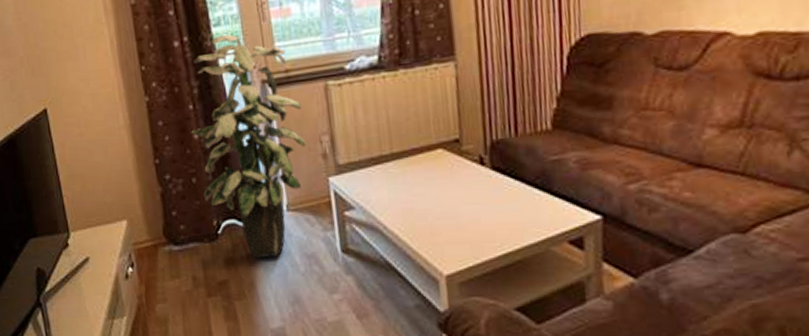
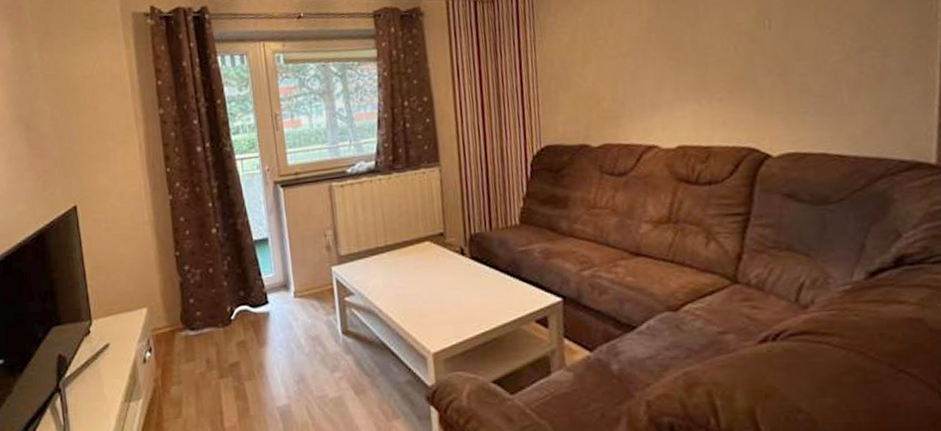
indoor plant: present [190,34,306,259] -> none [209,141,312,342]

